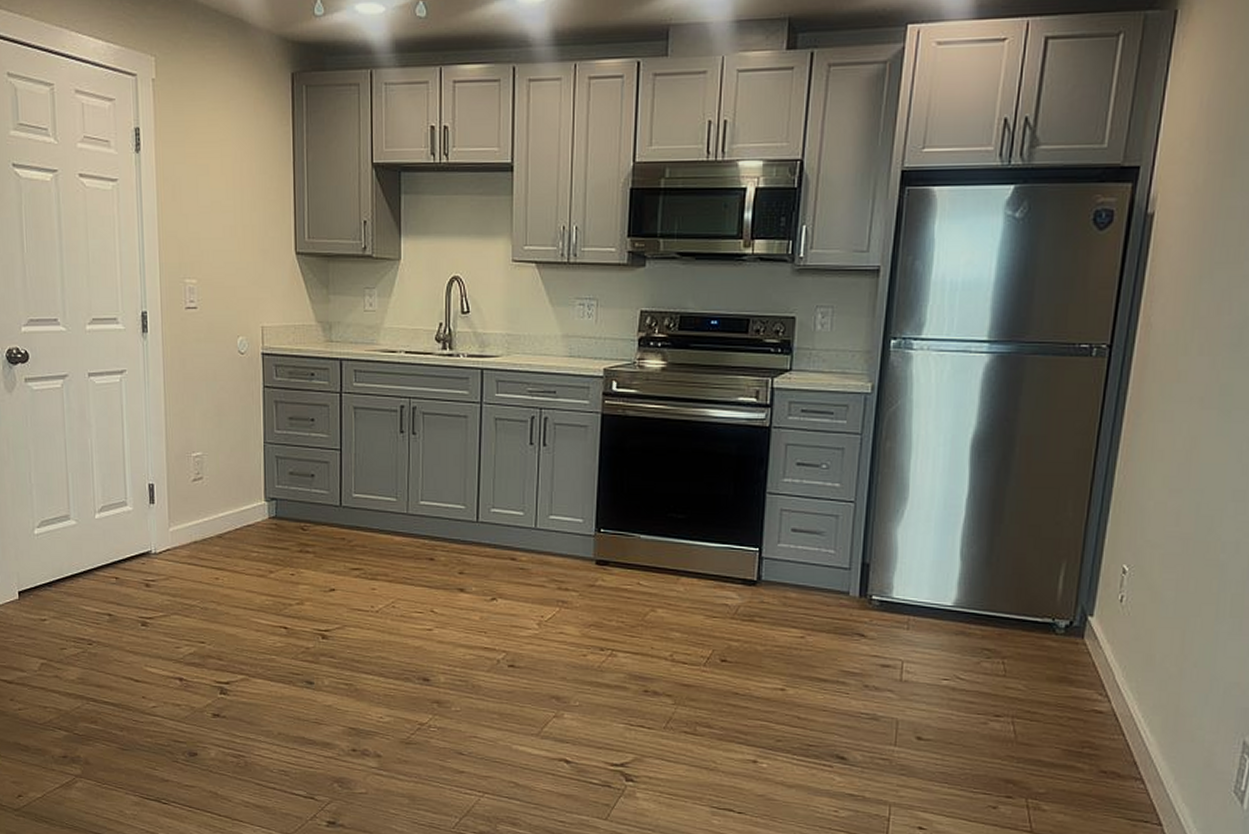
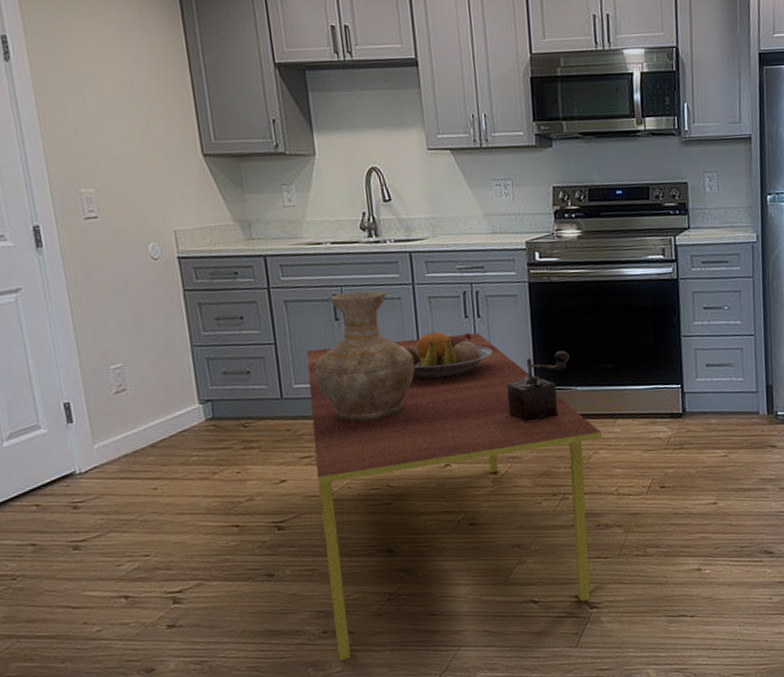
dining table: none [363,461,663,782] -> present [306,333,603,661]
vase: none [374,404,473,543] -> present [314,290,416,423]
fruit bowl: none [466,456,554,506] -> present [406,332,492,379]
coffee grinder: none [563,493,636,567] -> present [506,351,570,424]

